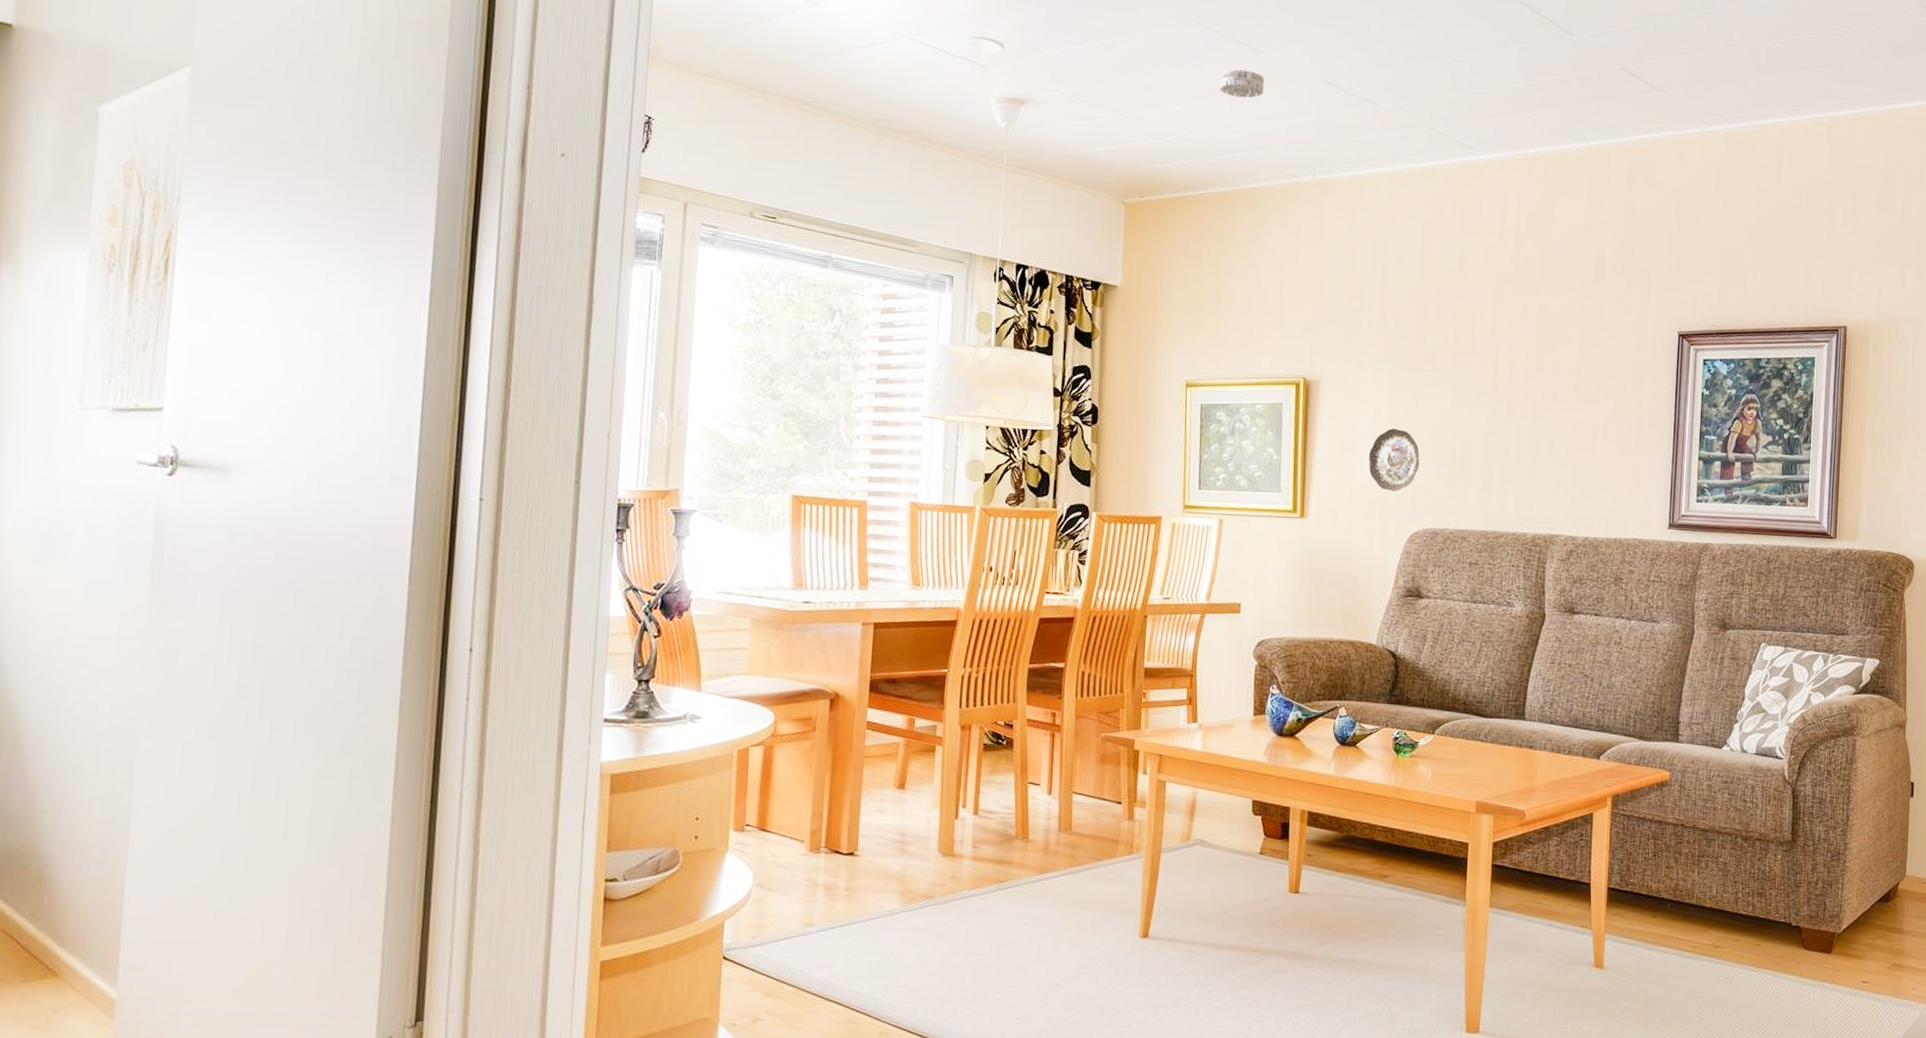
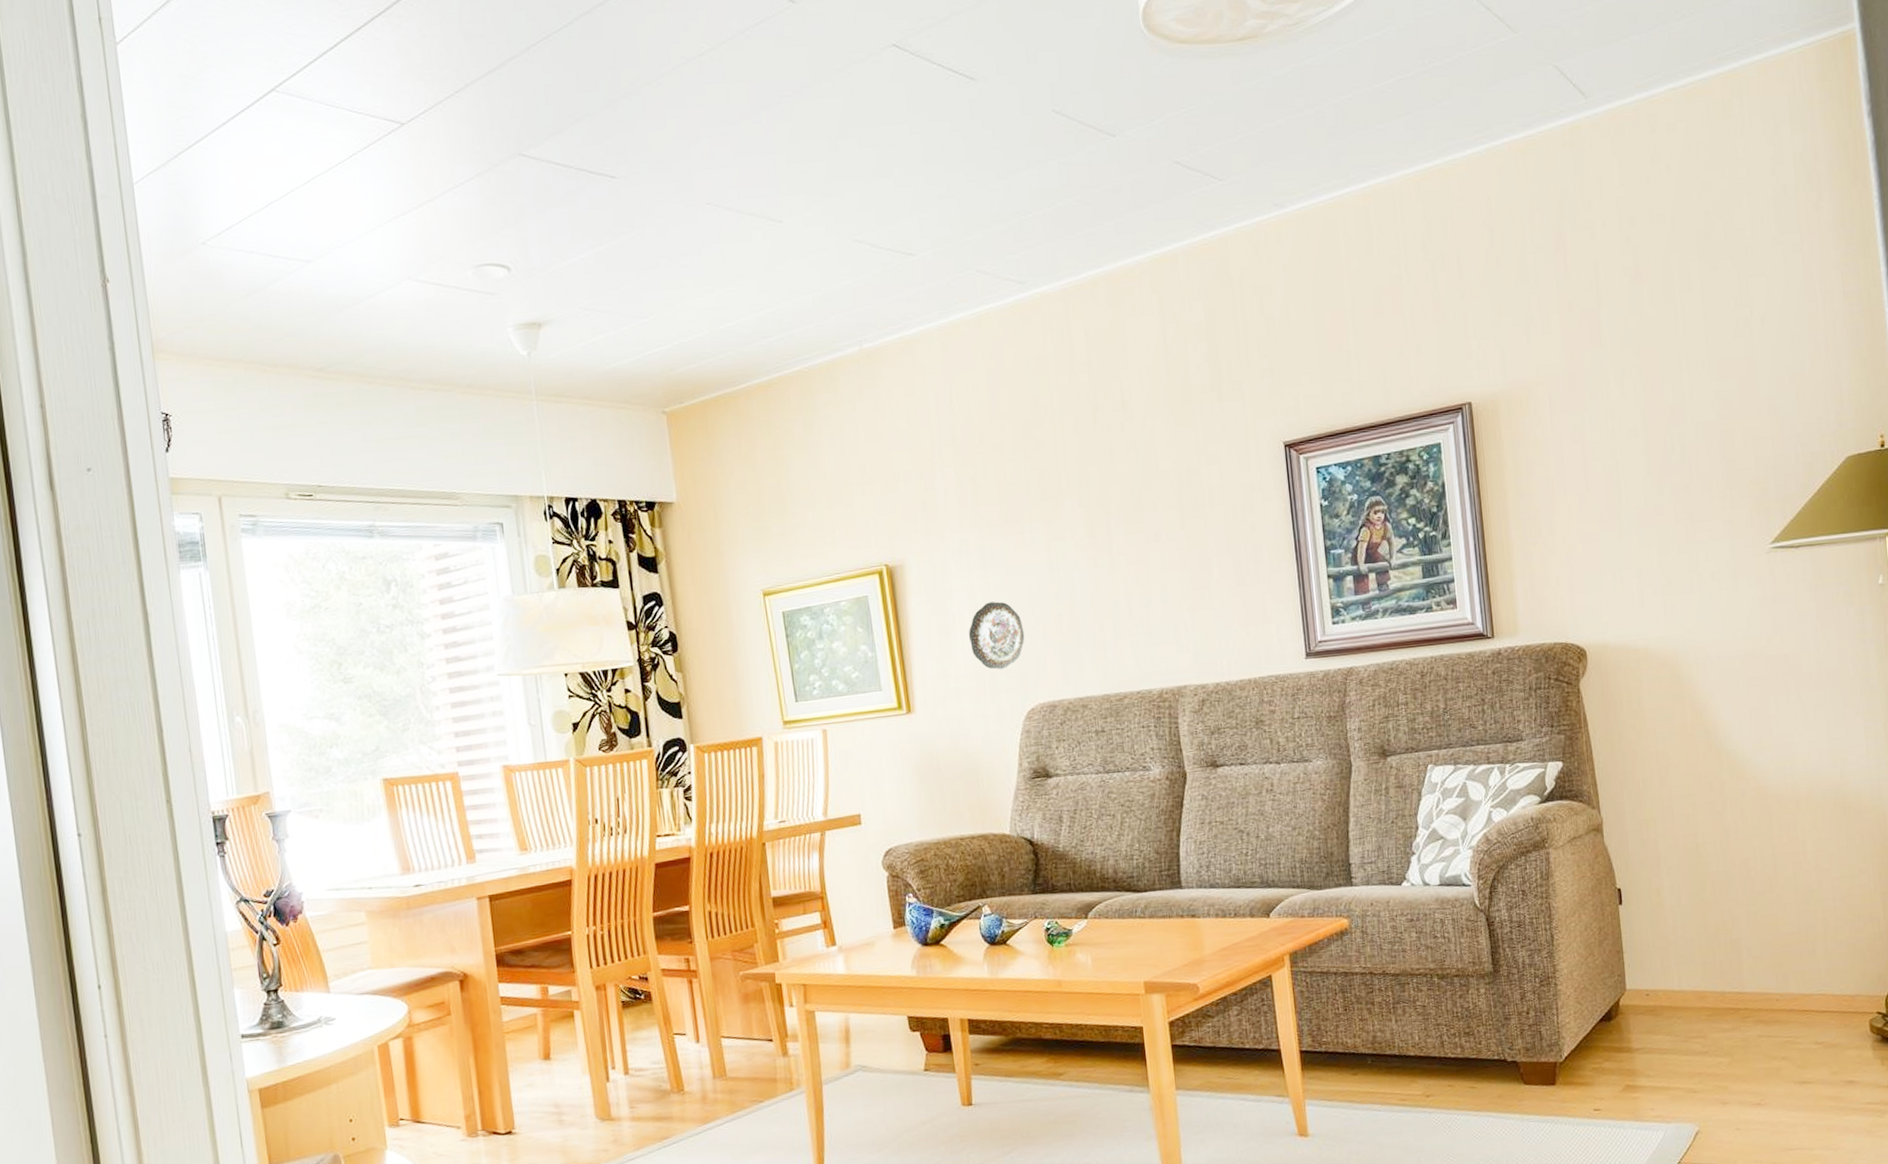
smoke detector: present [1220,69,1265,98] -> none [742,244,791,276]

